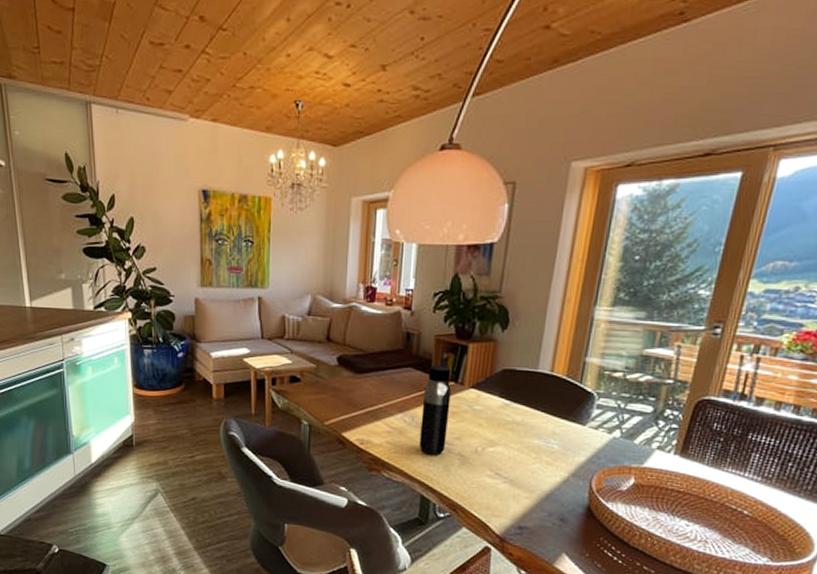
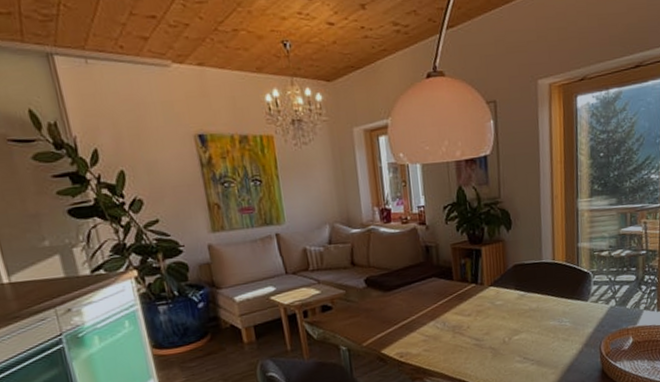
water bottle: present [419,365,451,455] -> none [450,270,478,354]

